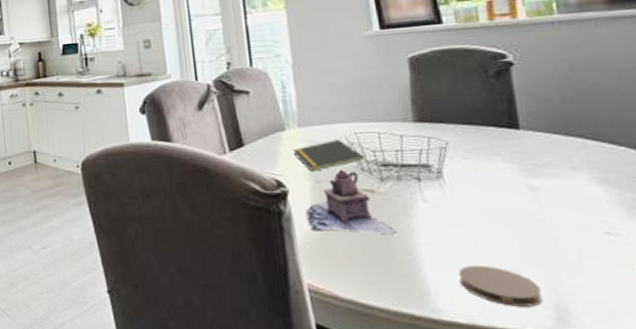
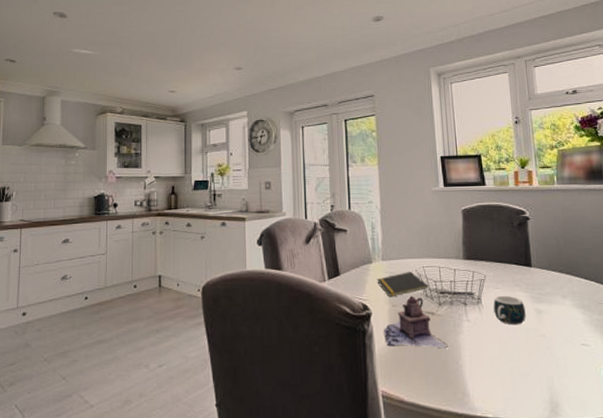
coaster: present [458,264,543,307] -> none [488,370,543,403]
mug: none [461,167,513,207] -> present [493,295,526,325]

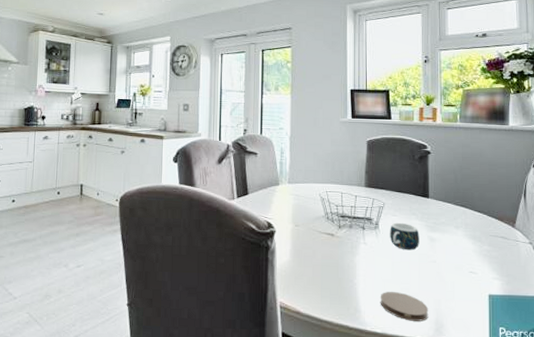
notepad: present [377,272,429,298] -> none [282,195,330,218]
teapot: present [384,296,448,349] -> none [286,217,344,268]
coaster: none [488,370,543,403] -> present [380,291,429,322]

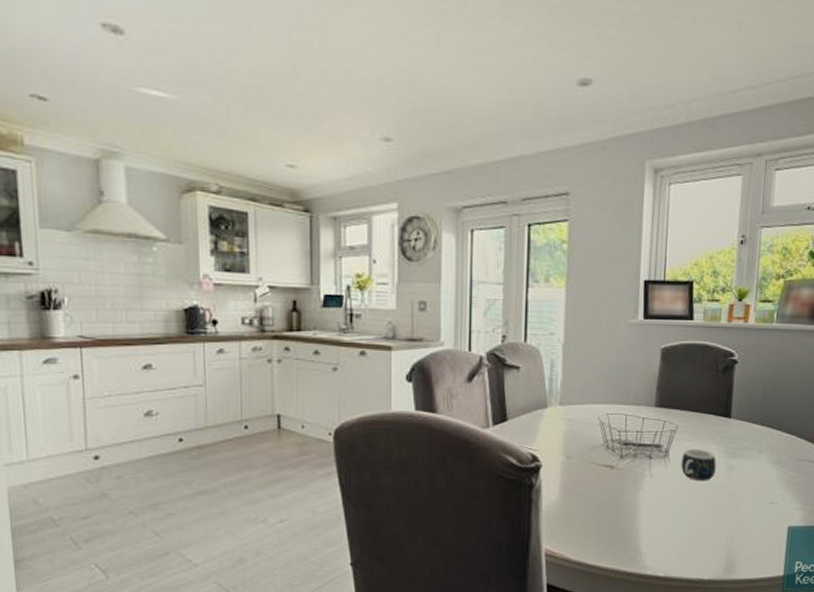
coaster: present [380,291,429,322] -> none [664,529,720,561]

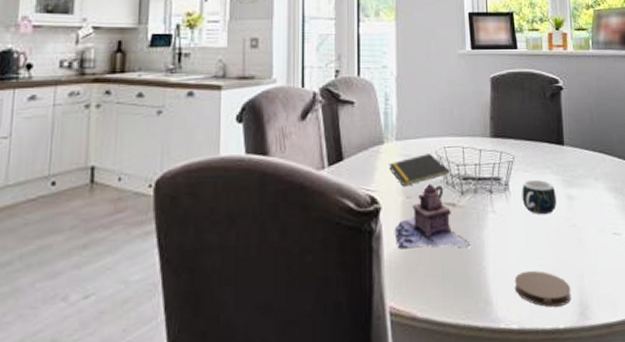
notepad: none [551,419,611,448] -> present [389,153,450,187]
teapot: none [554,447,625,505] -> present [395,184,470,249]
coaster: none [664,529,720,561] -> present [514,270,572,307]

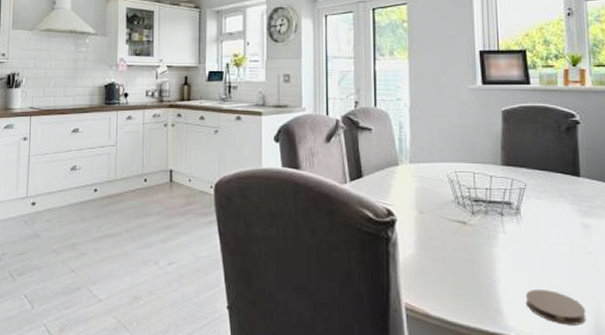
notepad: present [389,153,450,187] -> none [403,176,461,204]
teapot: present [395,184,470,249] -> none [410,202,481,261]
mug: present [522,179,557,215] -> none [534,206,571,240]

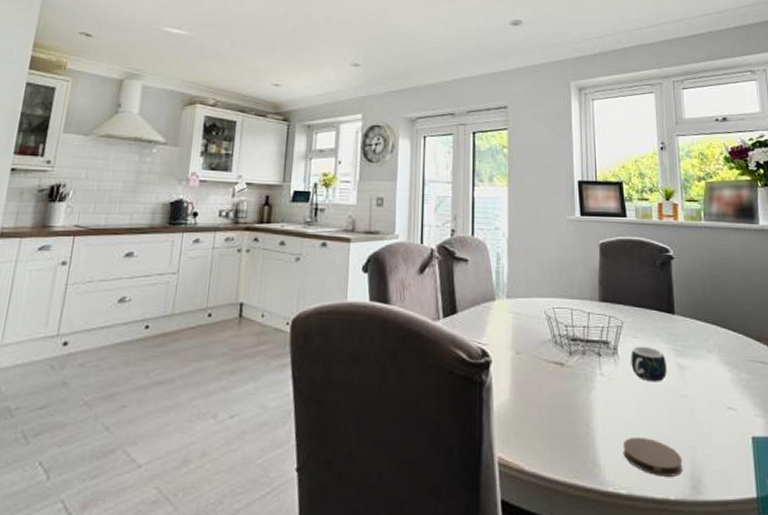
mug: none [534,206,571,240] -> present [631,346,667,382]

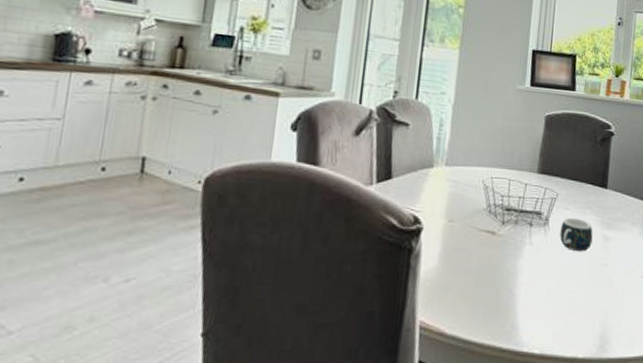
coaster: present [622,436,683,477] -> none [541,302,595,338]

